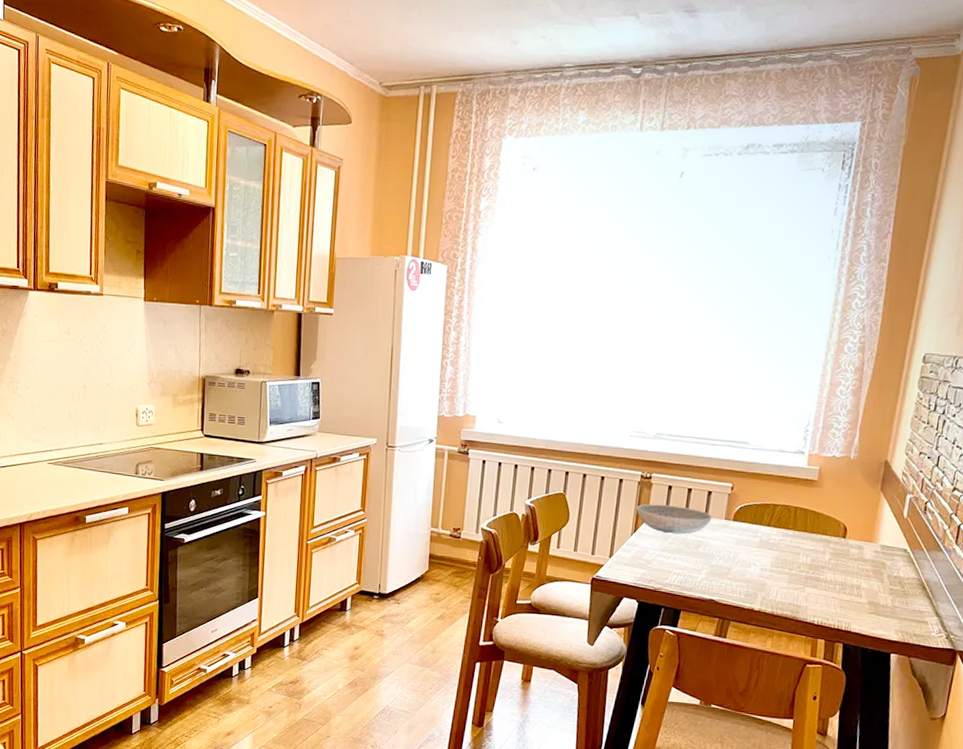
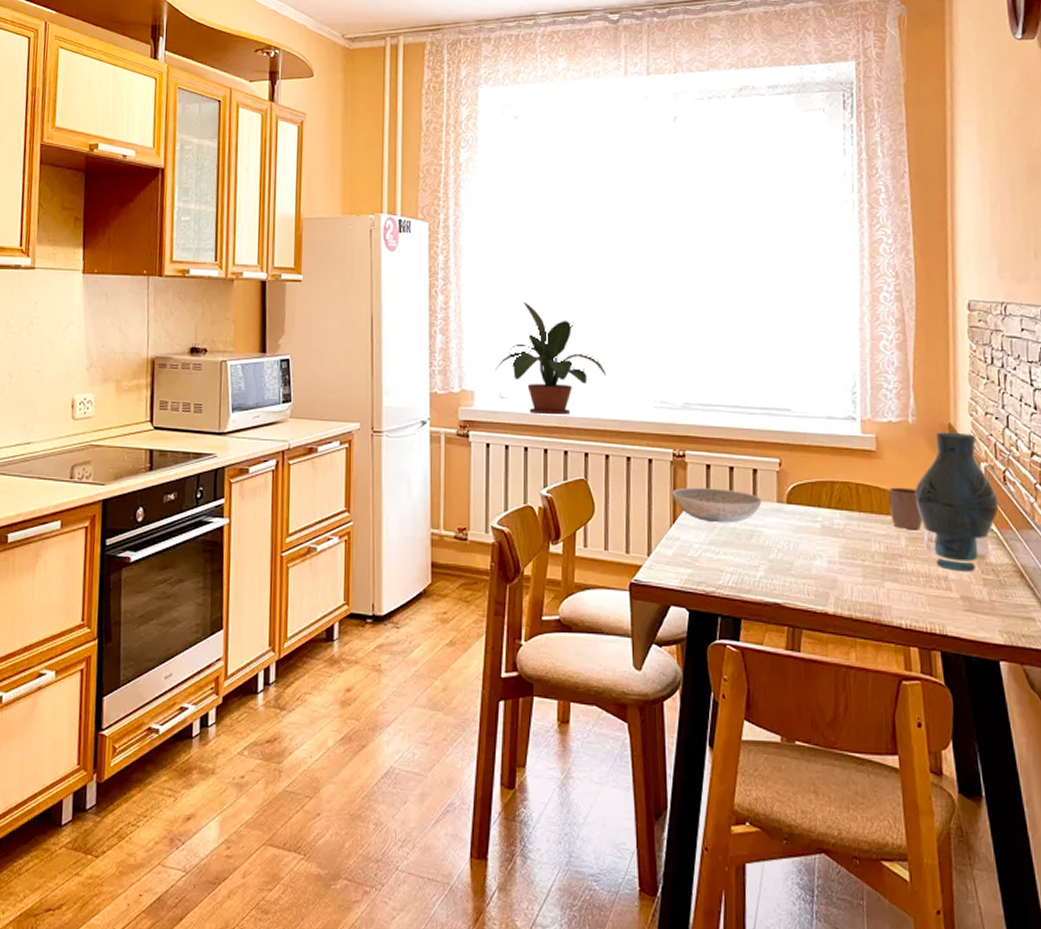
potted plant: none [496,340,592,440] -> present [495,302,607,416]
cup: none [820,511,848,548] -> present [888,487,923,530]
vase: none [843,467,917,583] -> present [914,432,999,572]

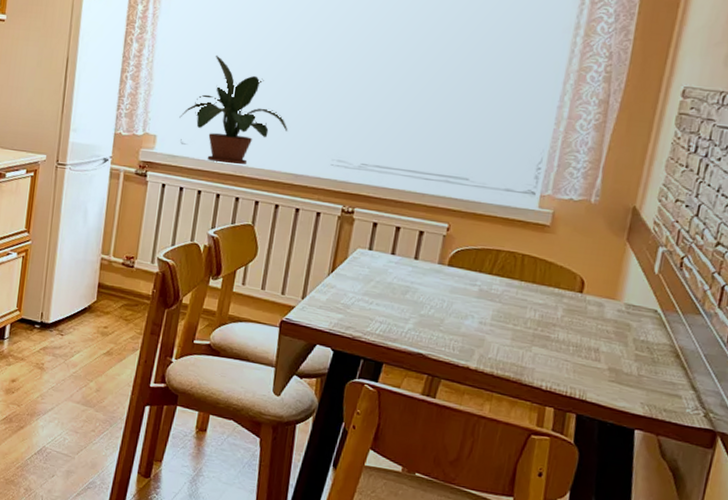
dish: present [672,487,762,524] -> none [335,241,424,278]
cup: present [888,487,923,530] -> none [551,261,585,304]
vase: present [914,432,999,572] -> none [579,213,670,348]

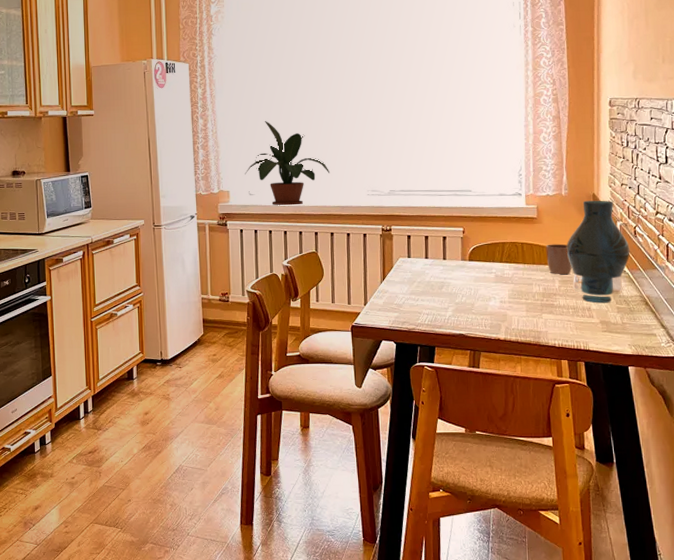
cup: none [551,261,585,304] -> present [546,244,573,275]
vase: none [579,213,670,348] -> present [566,200,630,304]

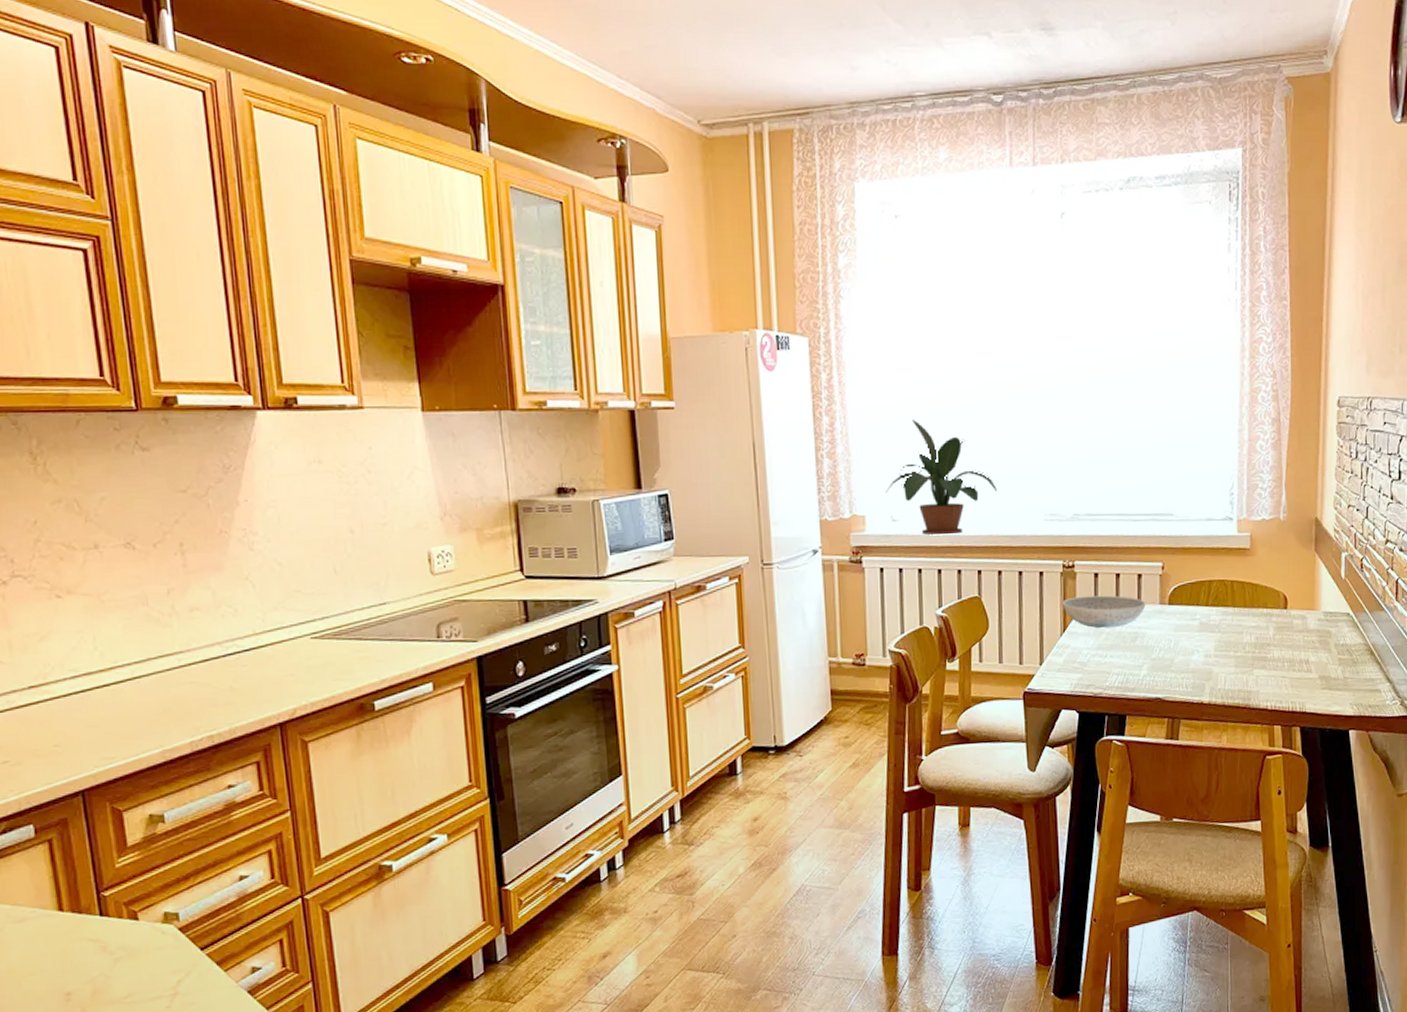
dish: none [382,252,450,278] -> present [1062,595,1146,629]
cup: present [546,244,573,275] -> none [1259,581,1290,620]
vase: present [566,200,630,304] -> none [1283,525,1356,655]

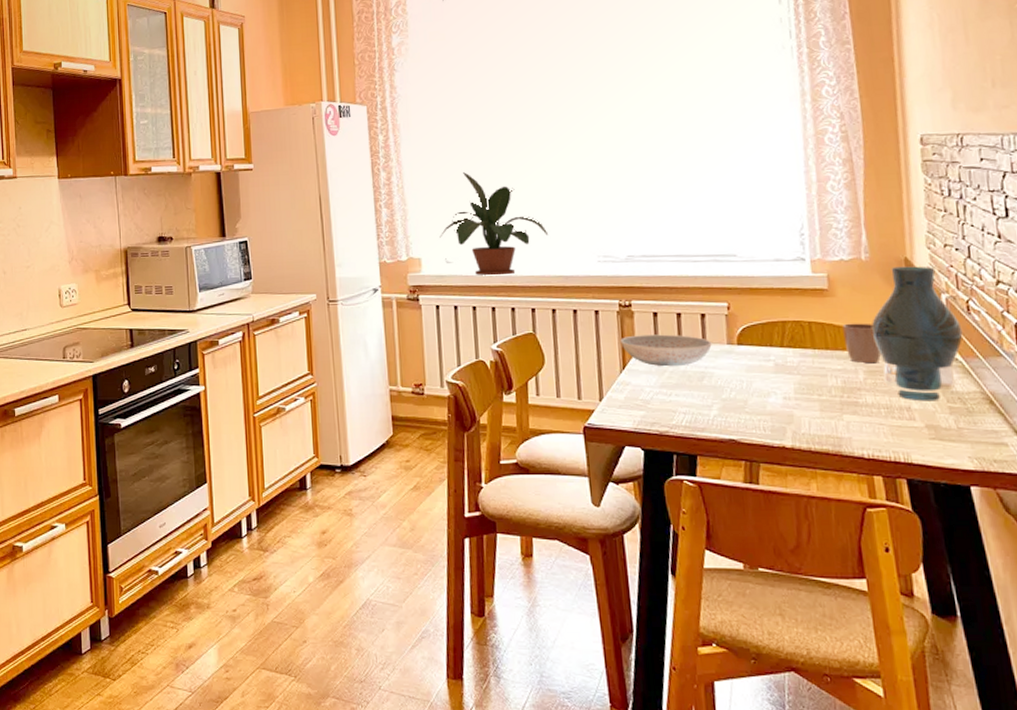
cup: none [1259,581,1290,620] -> present [842,323,882,364]
vase: none [1283,525,1356,655] -> present [871,266,963,402]

